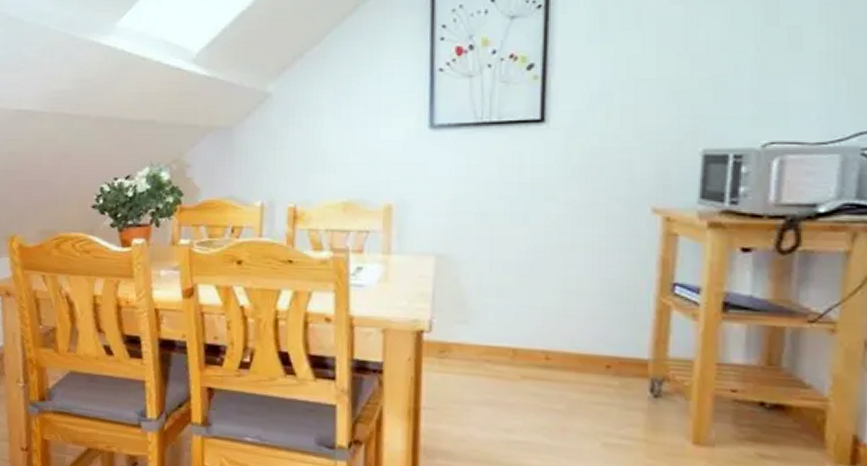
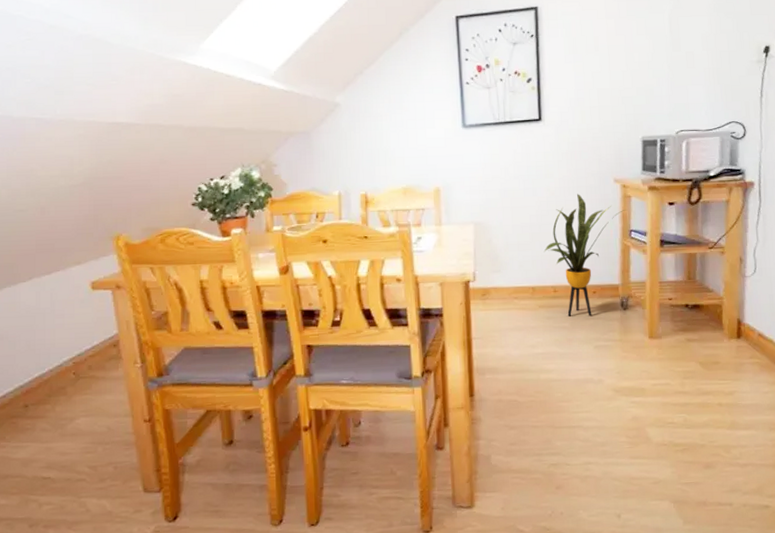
house plant: none [534,226,670,399] -> present [544,194,627,316]

